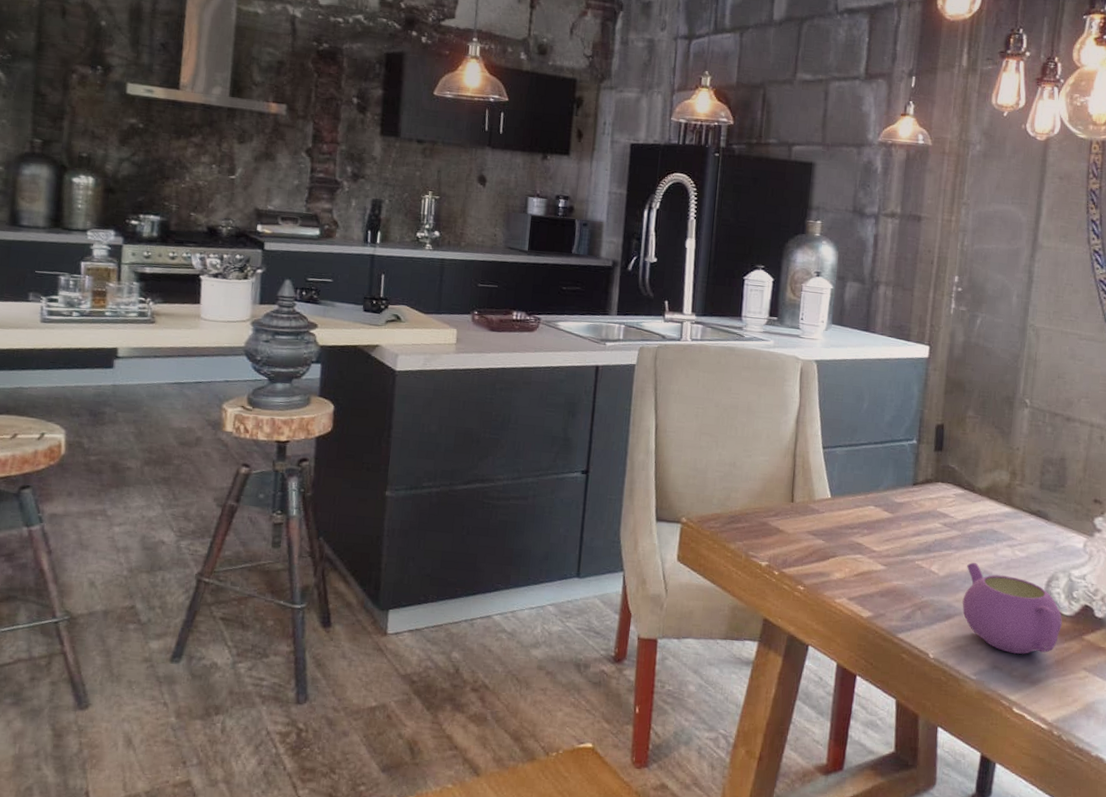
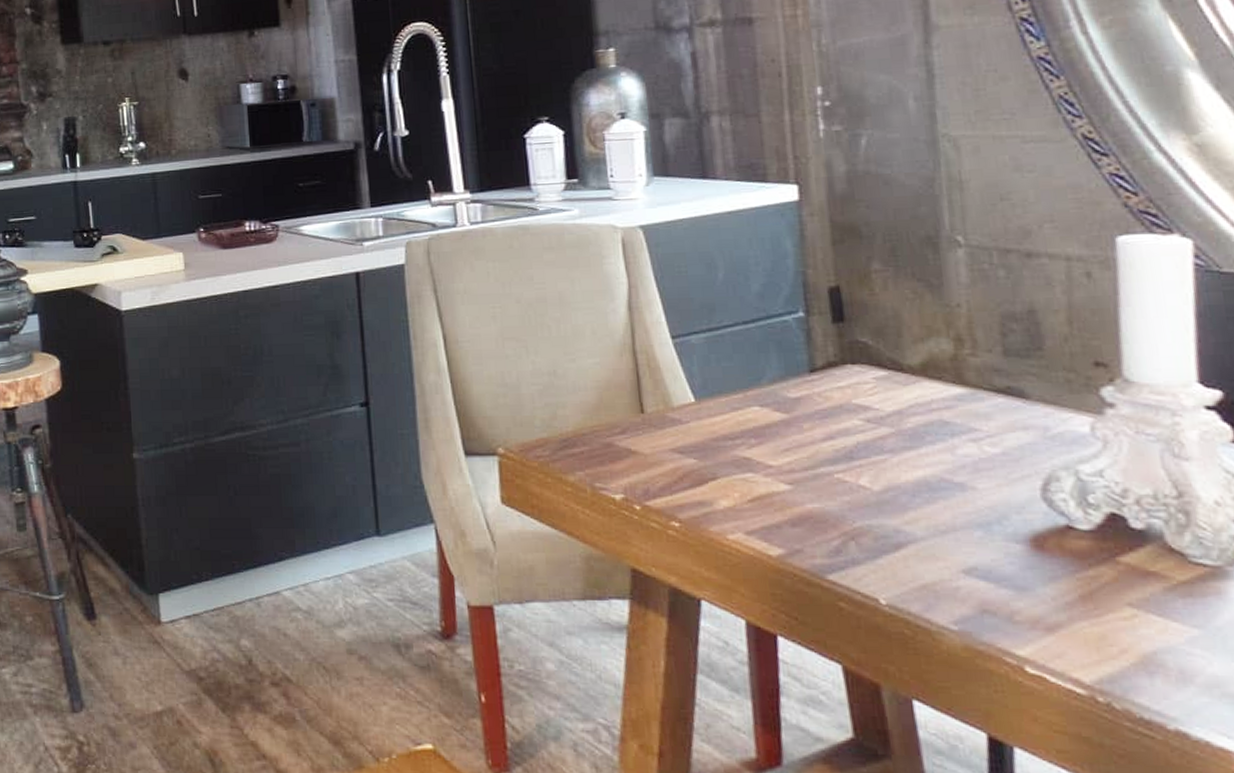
teapot: present [962,563,1063,654] -> none [913,469,1080,590]

